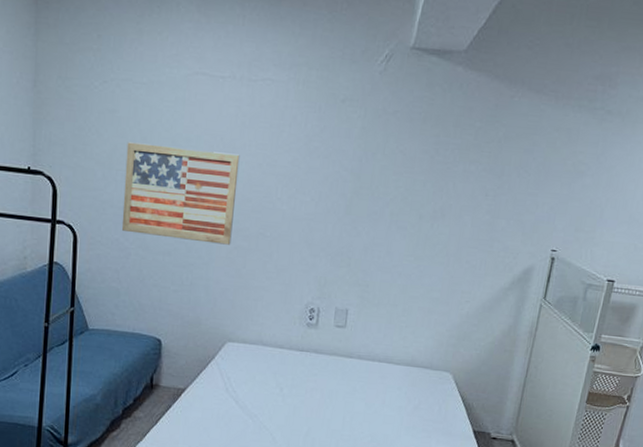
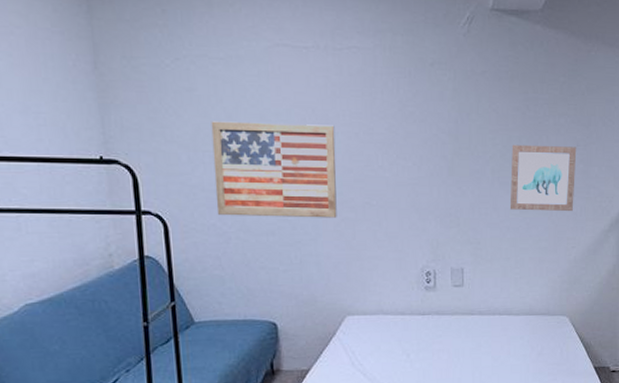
wall art: none [404,188,485,264] -> present [509,144,577,212]

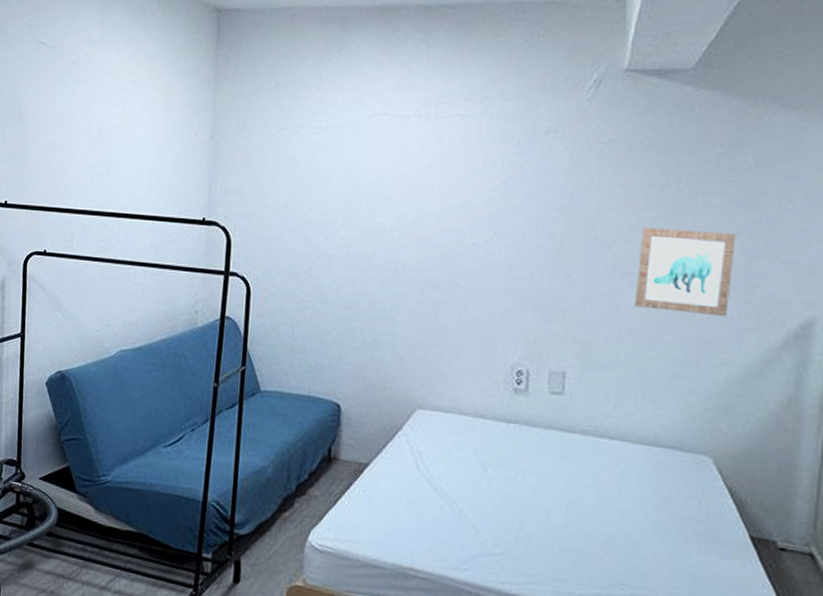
wall art: present [211,121,337,218] -> none [297,188,428,297]

